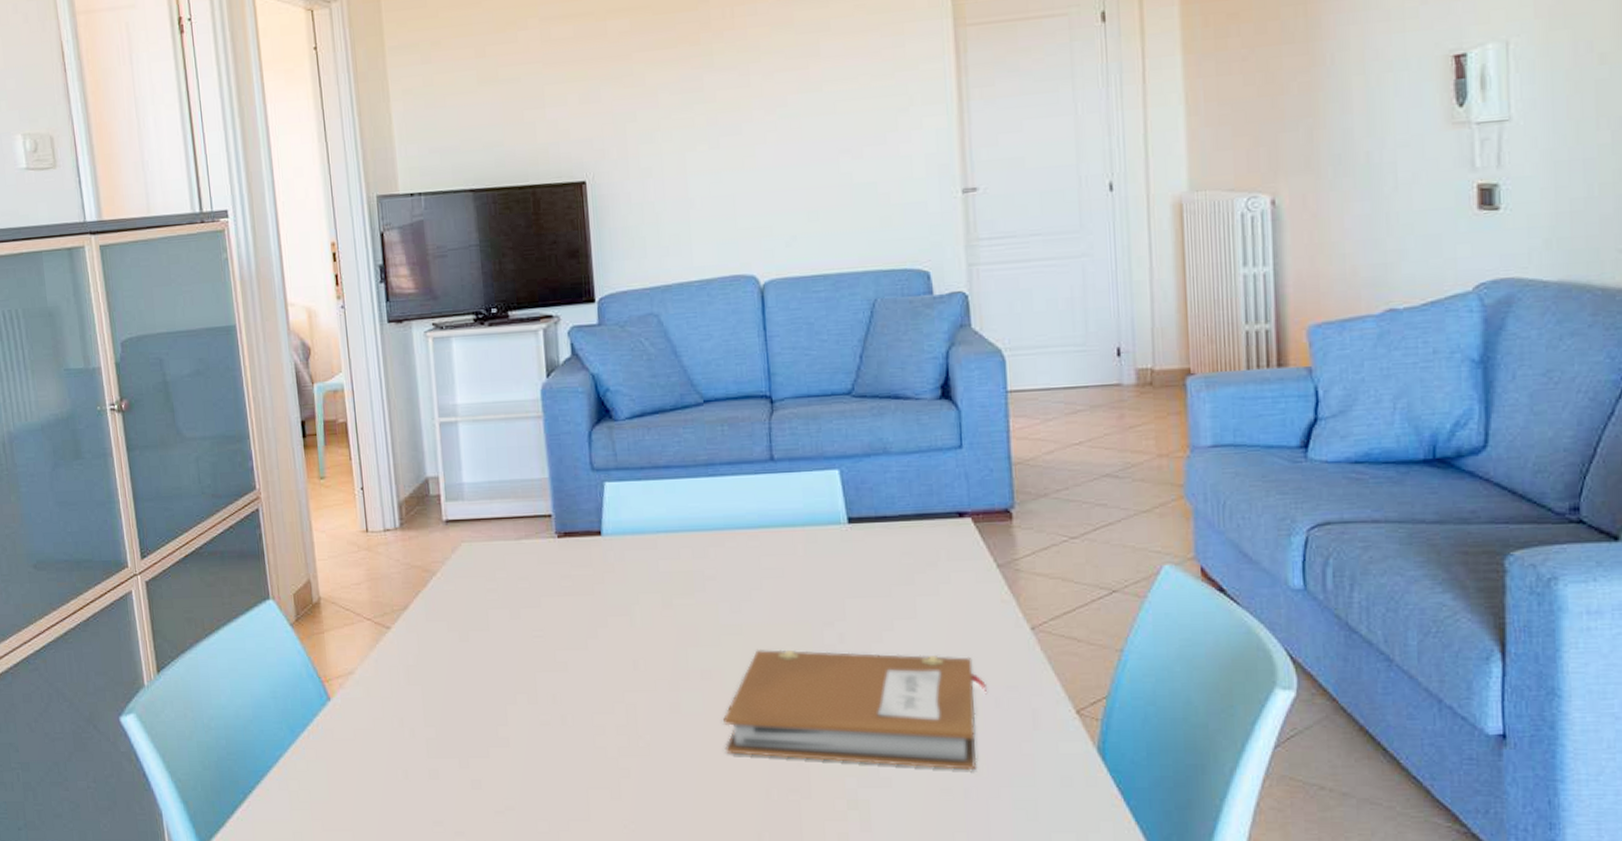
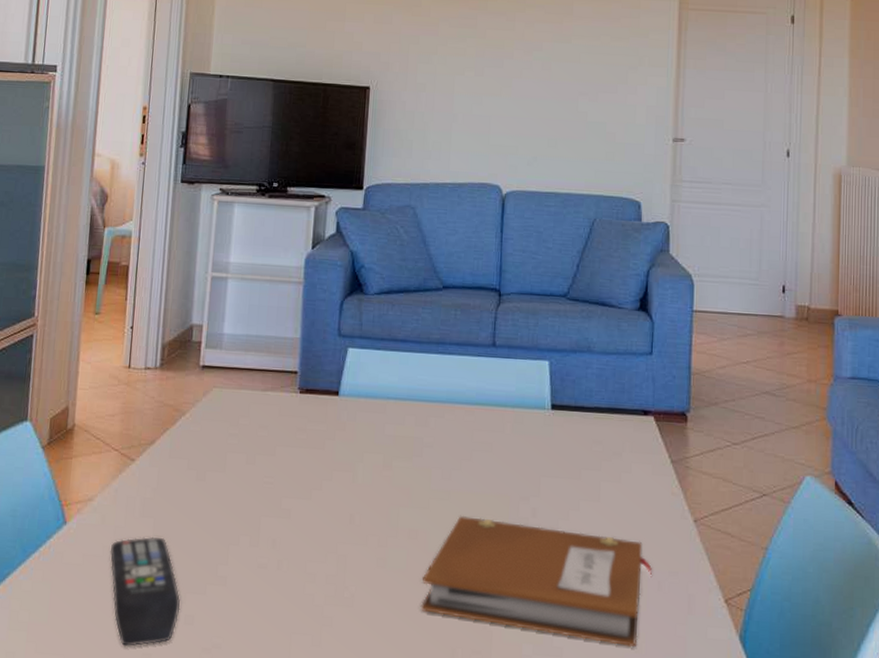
remote control: none [381,704,465,817] -> present [109,536,180,647]

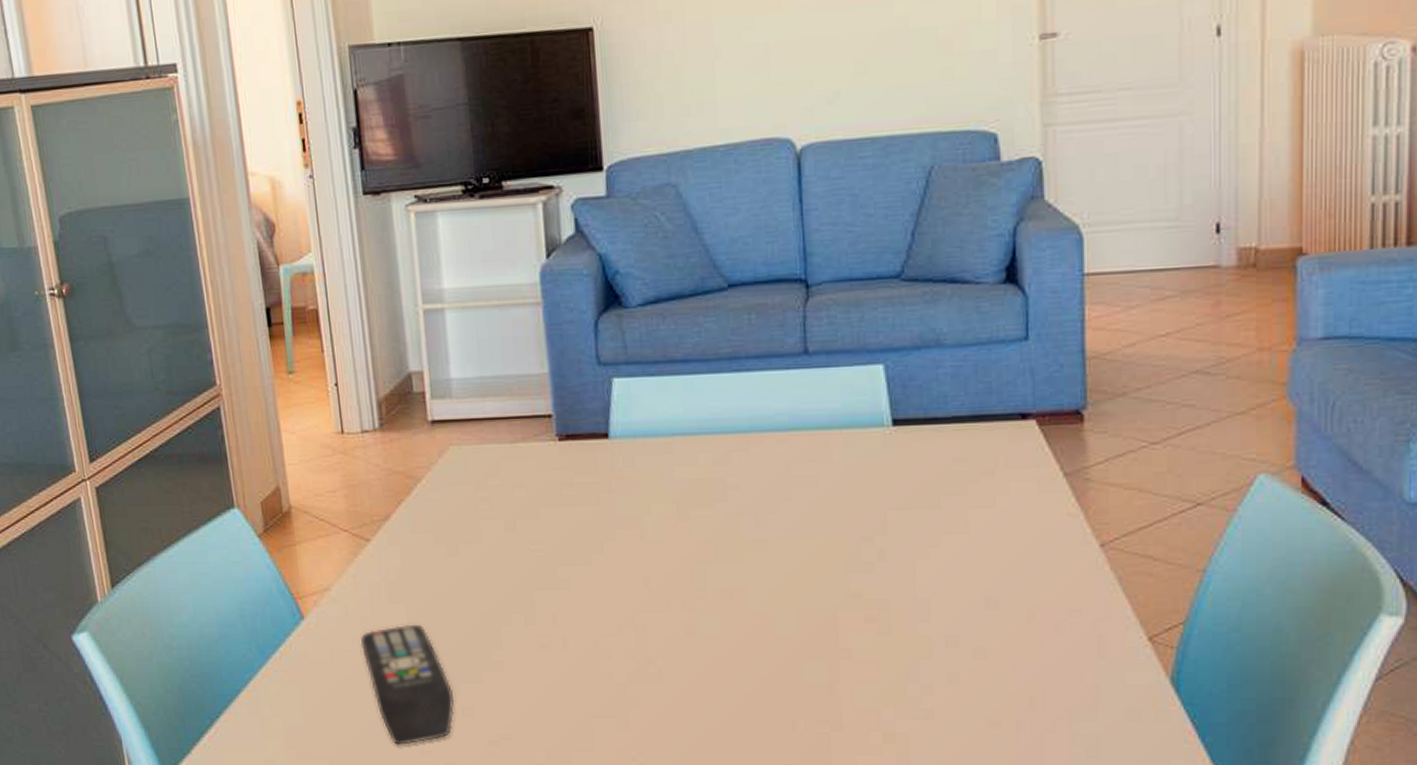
notebook: present [420,515,652,648] -> none [745,566,1046,703]

